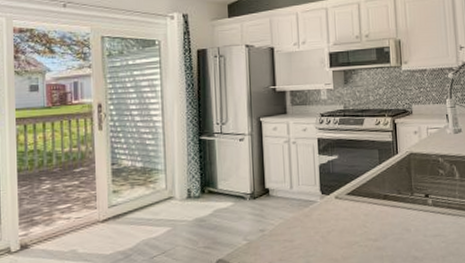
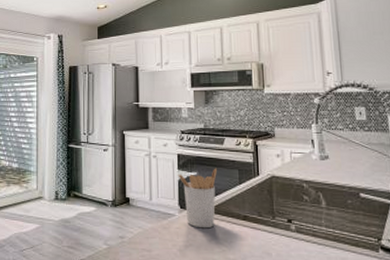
utensil holder: none [319,149,357,212] -> present [178,168,217,229]

